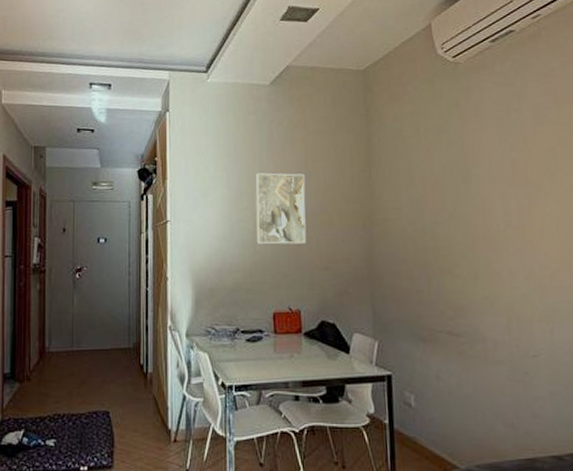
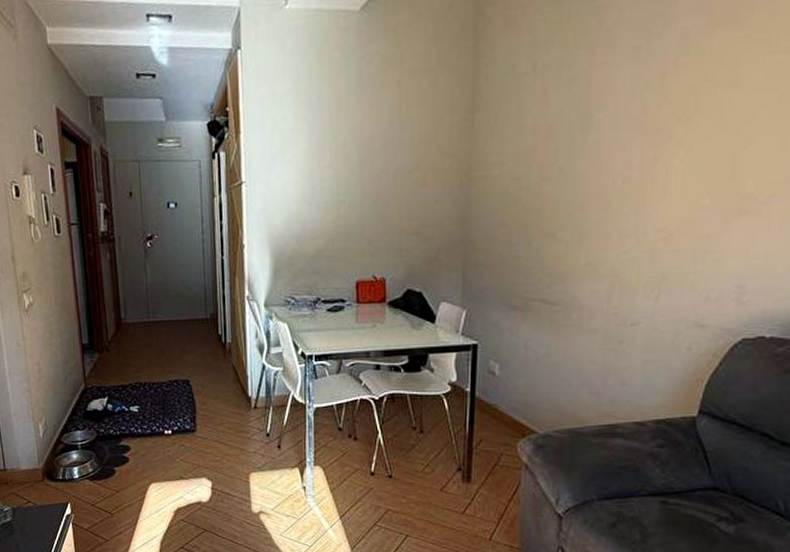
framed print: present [255,173,307,244] -> none [339,123,397,207]

